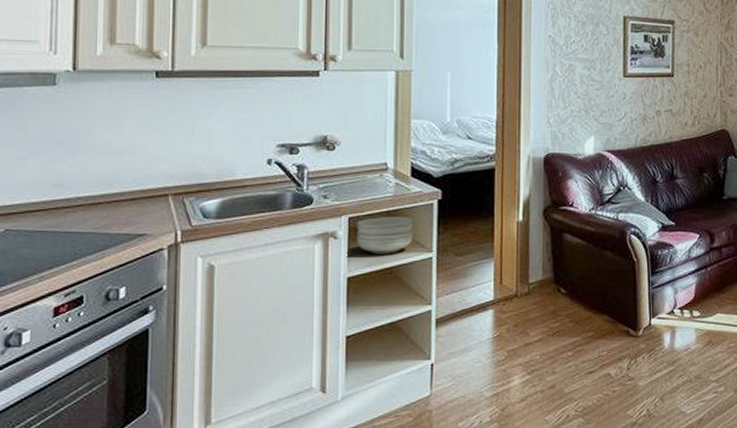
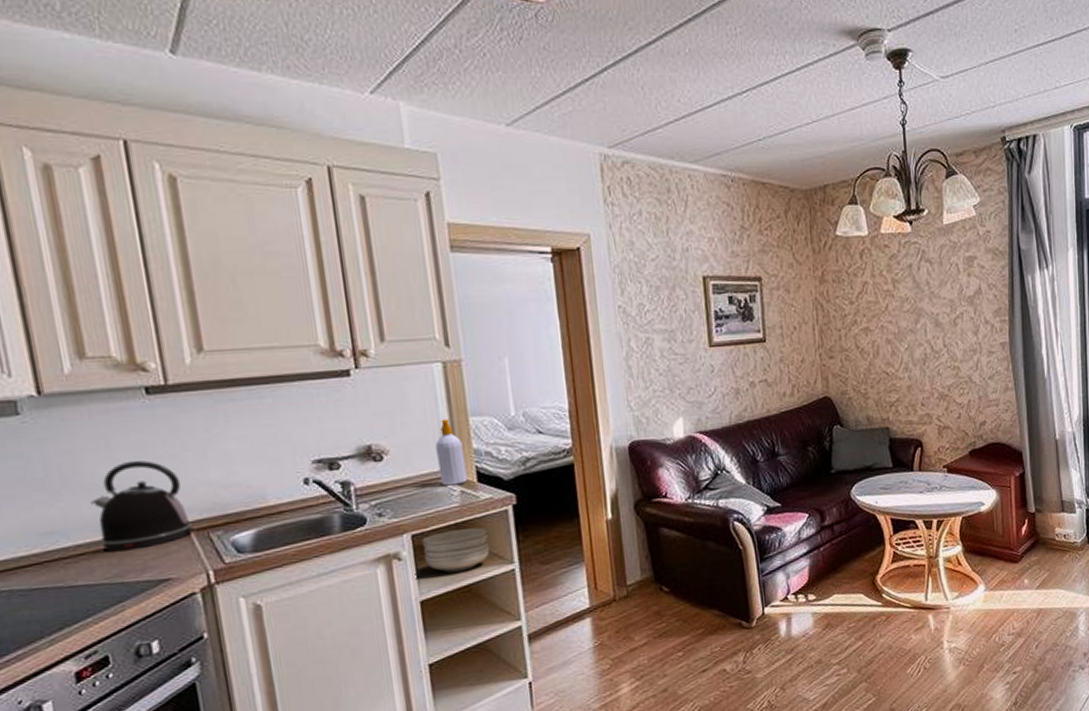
kettle: none [95,132,174,206] -> present [89,460,196,552]
soap bottle: none [380,119,403,177] -> present [435,419,468,486]

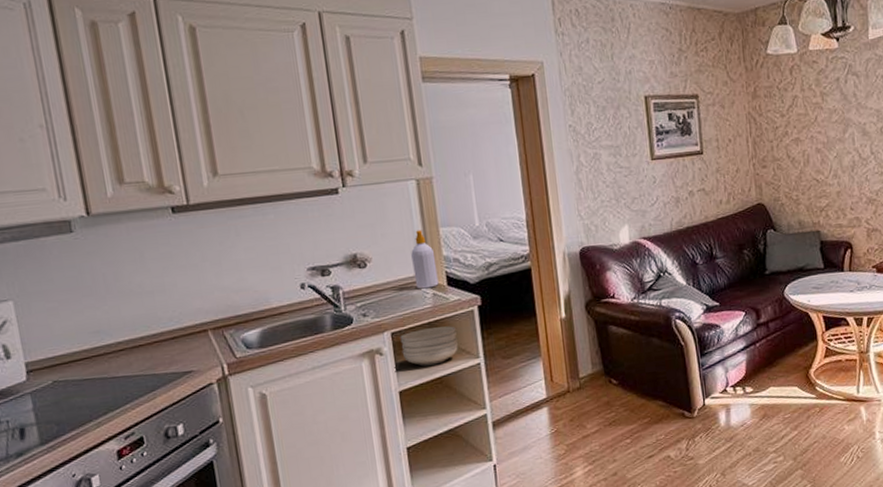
kettle: present [89,460,196,552] -> none [128,270,213,348]

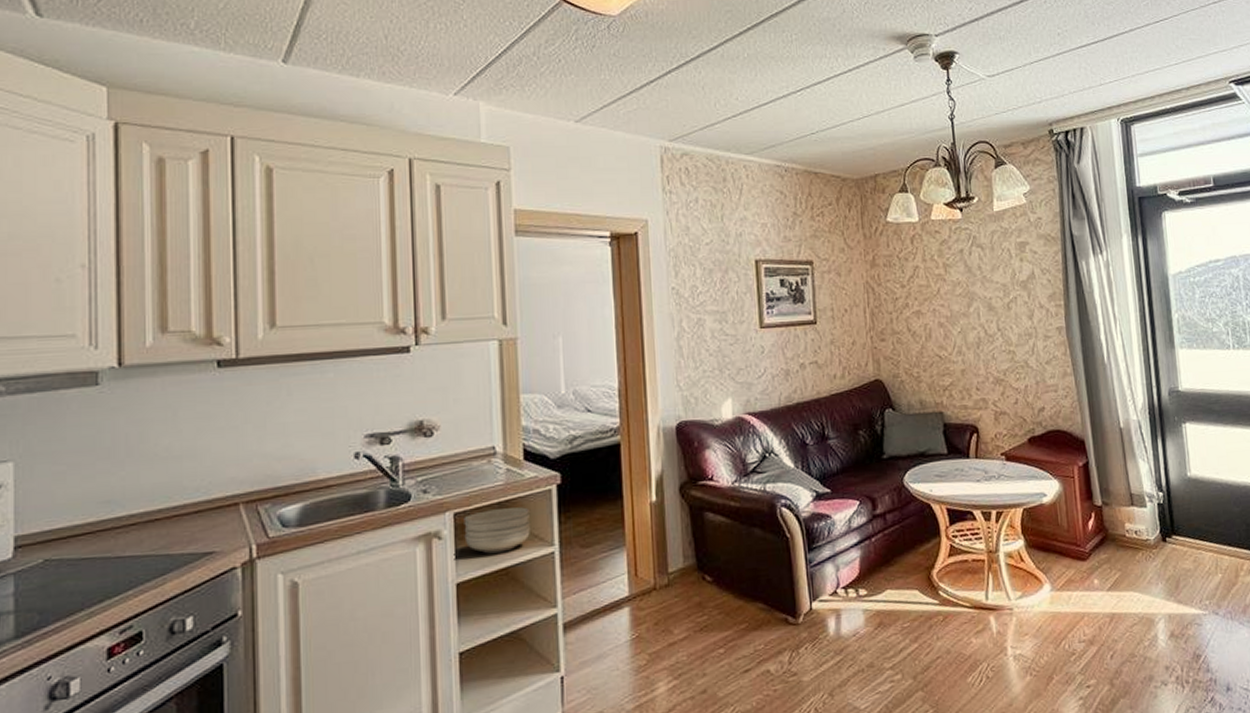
soap bottle: present [411,229,439,289] -> none [486,395,514,463]

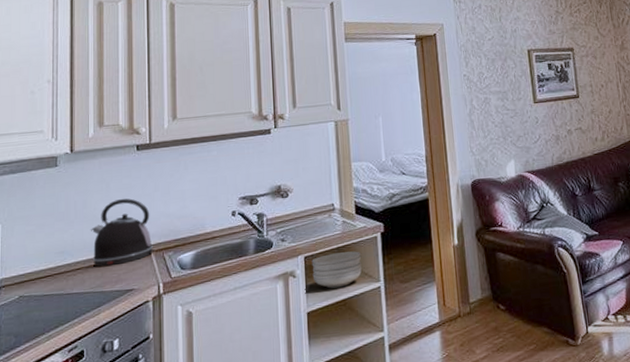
kettle: none [149,432,245,523] -> present [90,198,155,267]

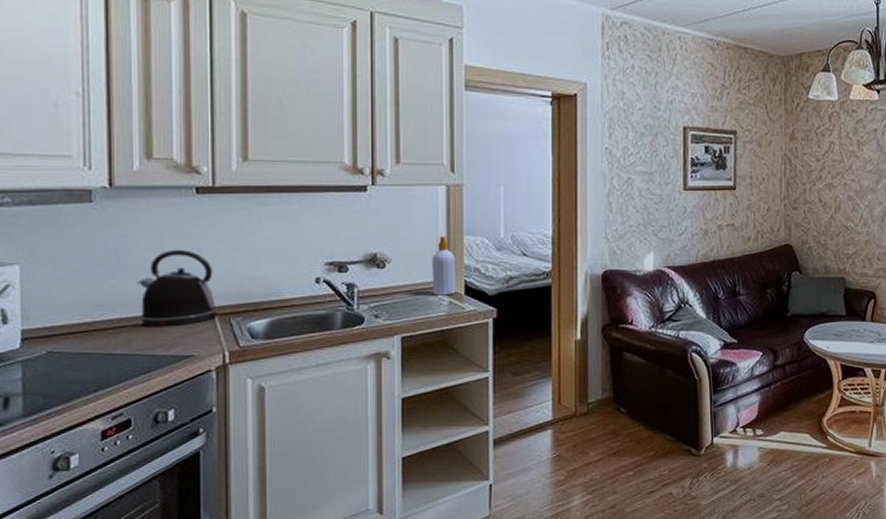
bowl: present [311,251,363,289] -> none [410,336,469,375]
soap bottle: none [326,164,348,217] -> present [432,236,456,296]

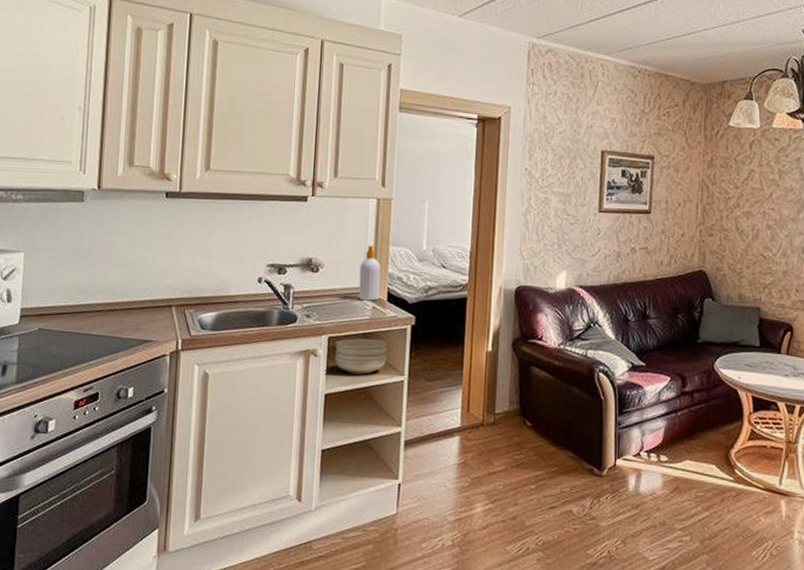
kettle: present [136,250,220,327] -> none [112,246,177,314]
bowl: none [410,336,469,375] -> present [334,338,388,375]

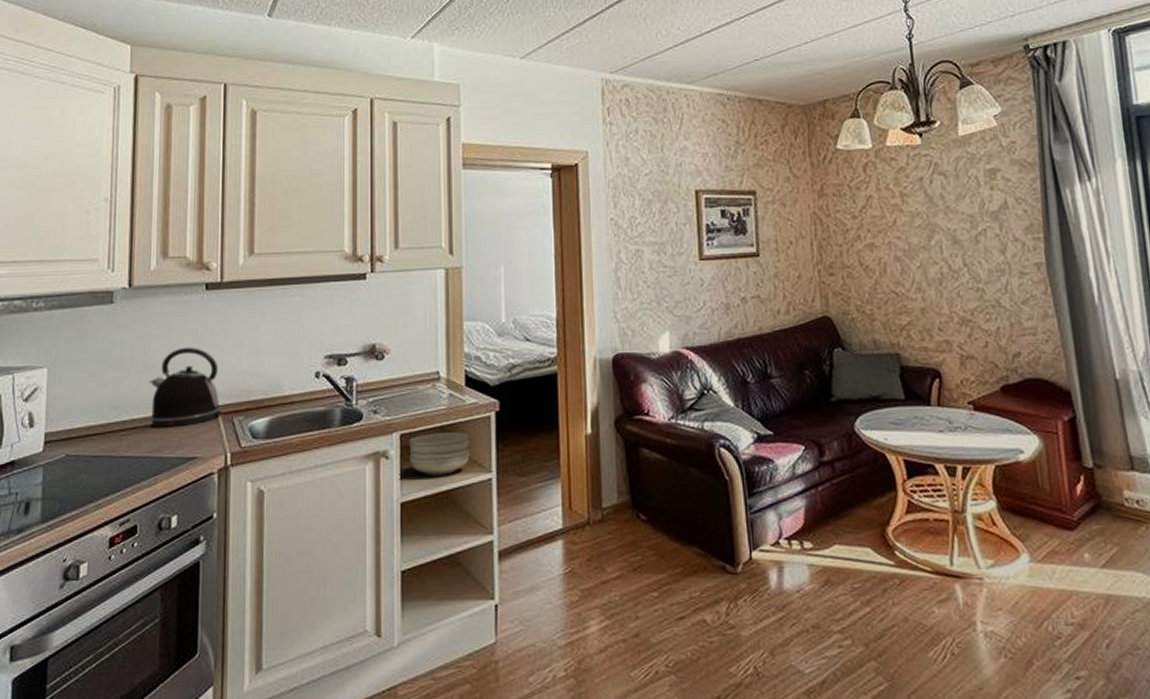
kettle: none [112,246,177,314] -> present [148,348,223,428]
soap bottle: present [358,245,381,301] -> none [431,322,457,388]

